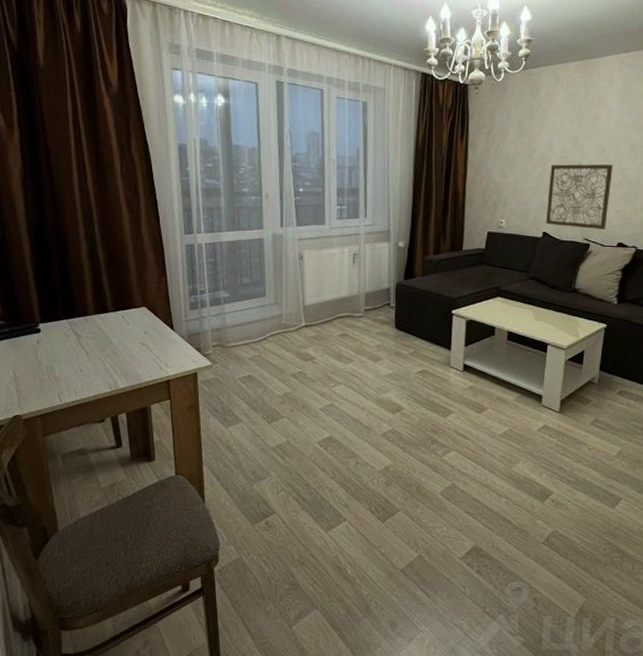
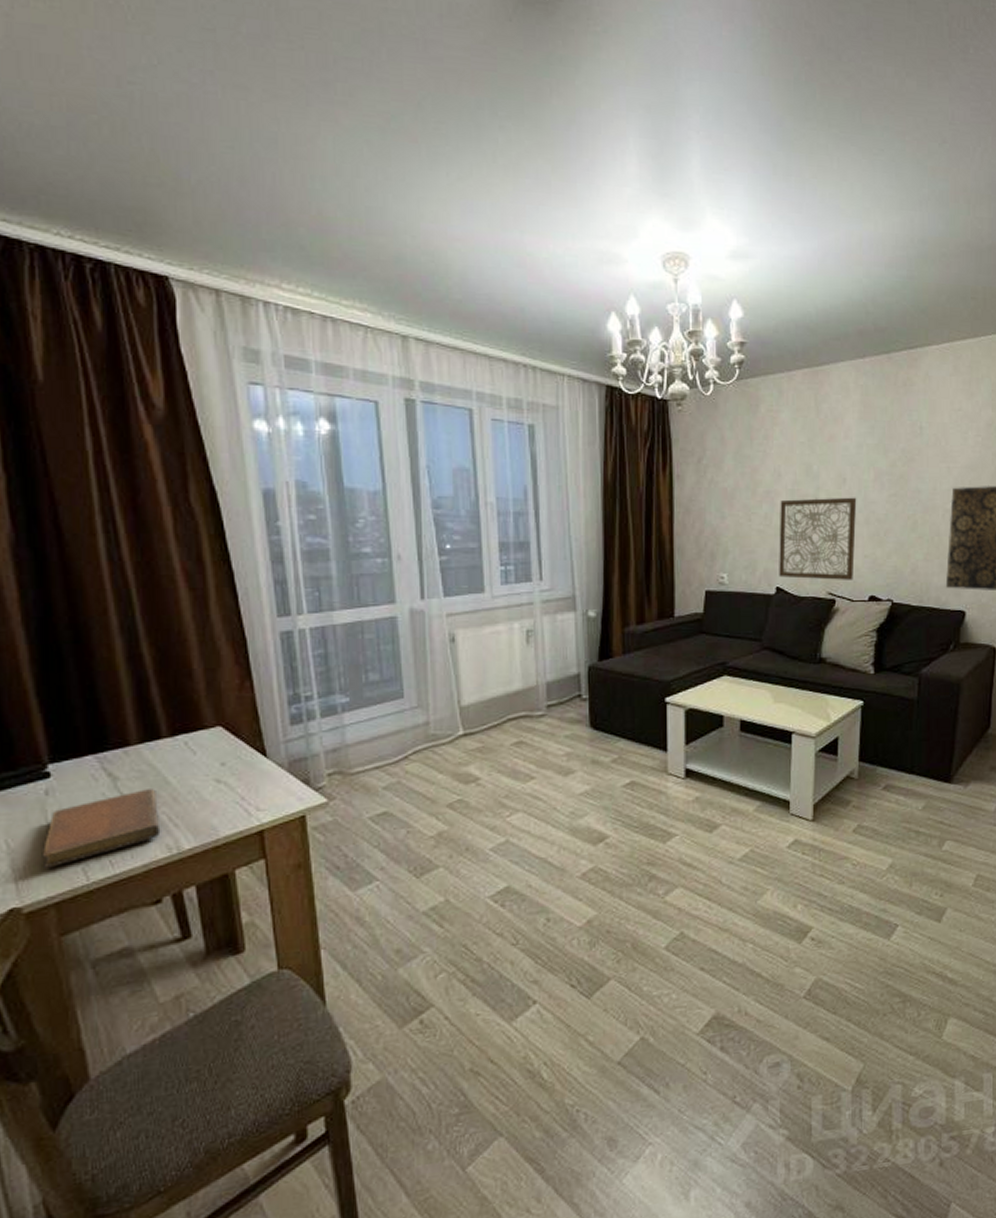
notebook: none [34,345,106,391] -> present [41,789,161,868]

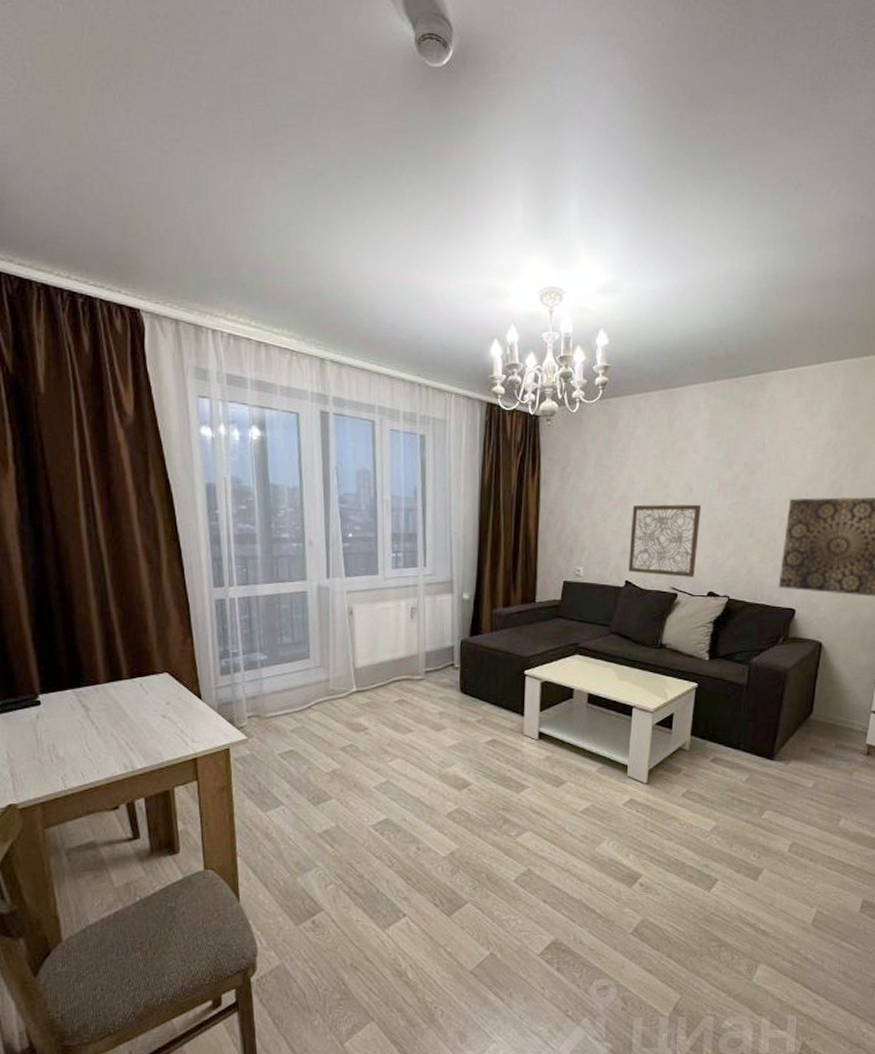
notebook: present [41,789,161,868] -> none [32,719,120,775]

